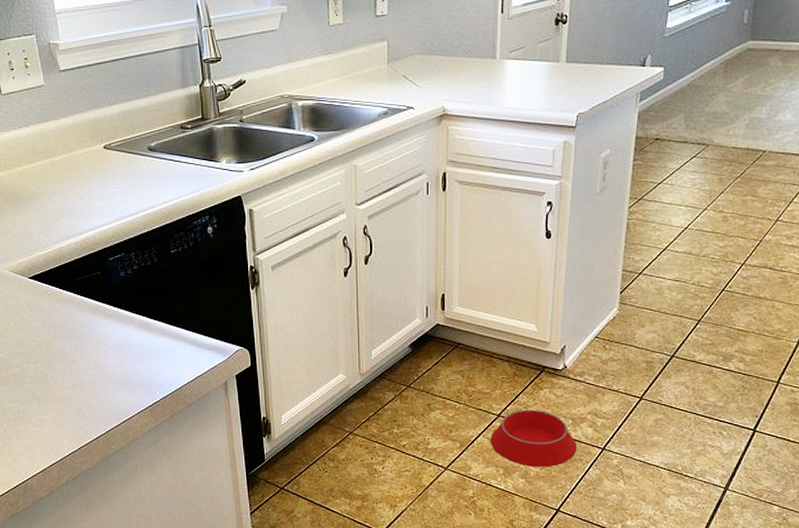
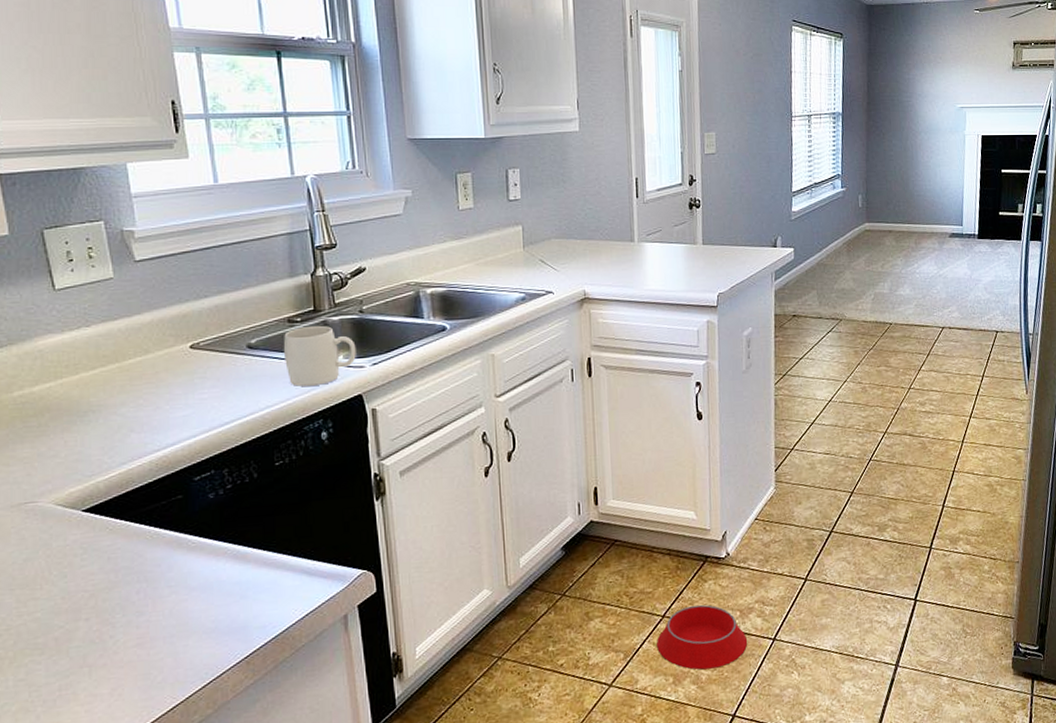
mug: none [177,132,237,187] -> present [283,325,356,387]

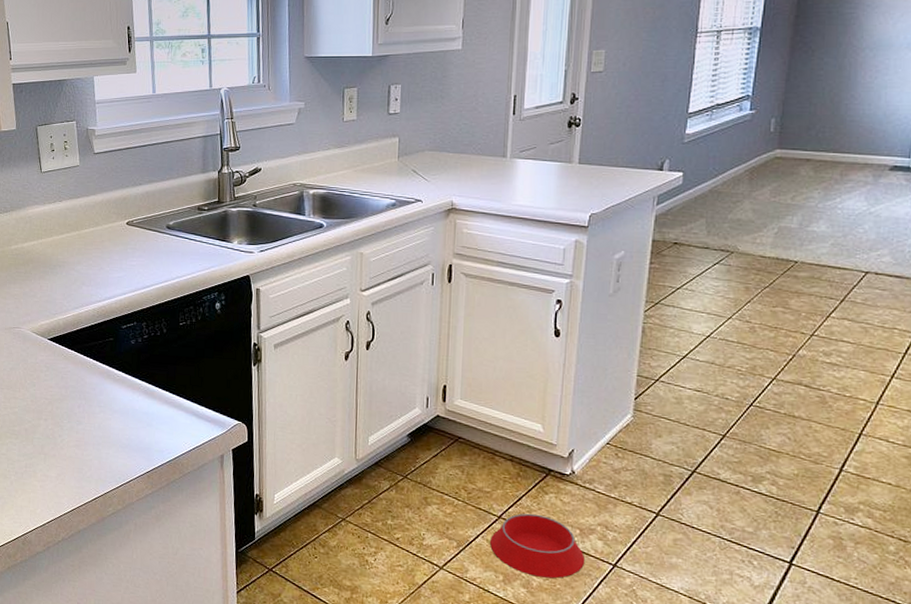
mug: present [283,325,356,387] -> none [192,214,248,265]

